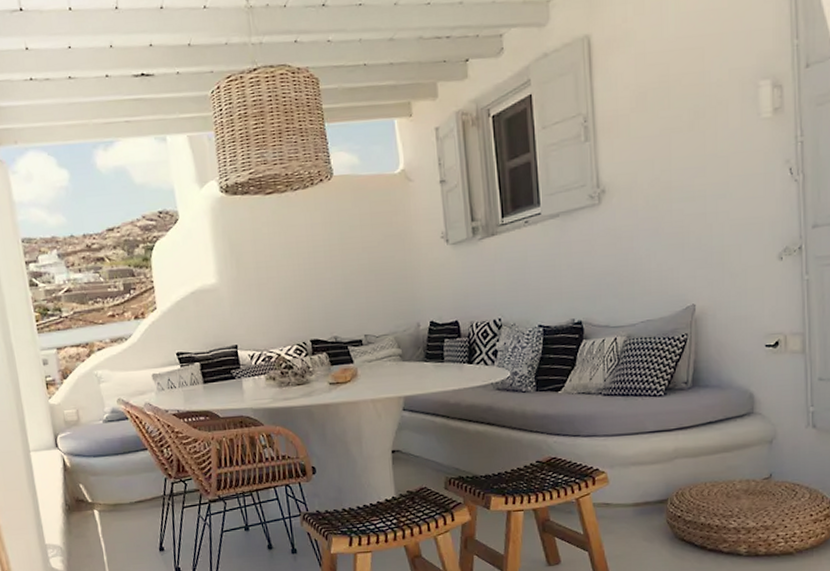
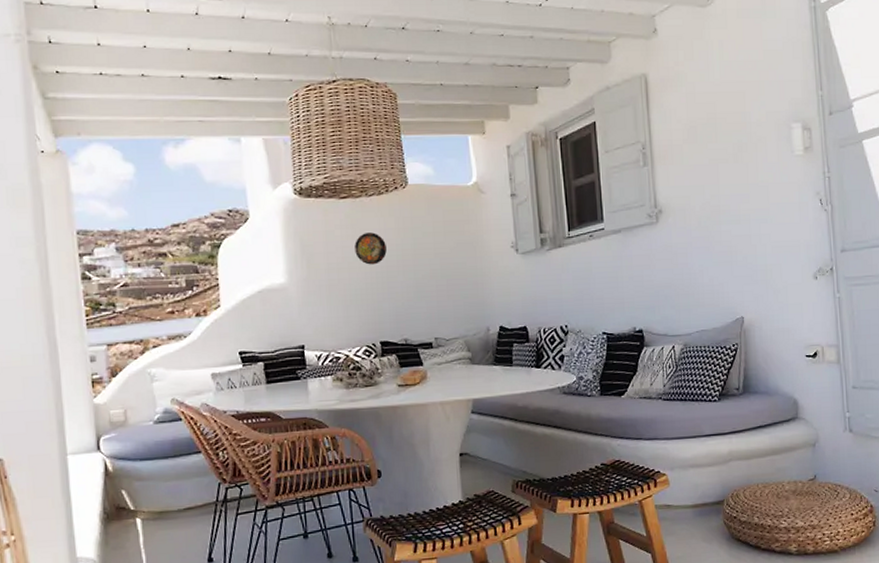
decorative plate: none [282,228,314,262] -> present [355,232,387,265]

